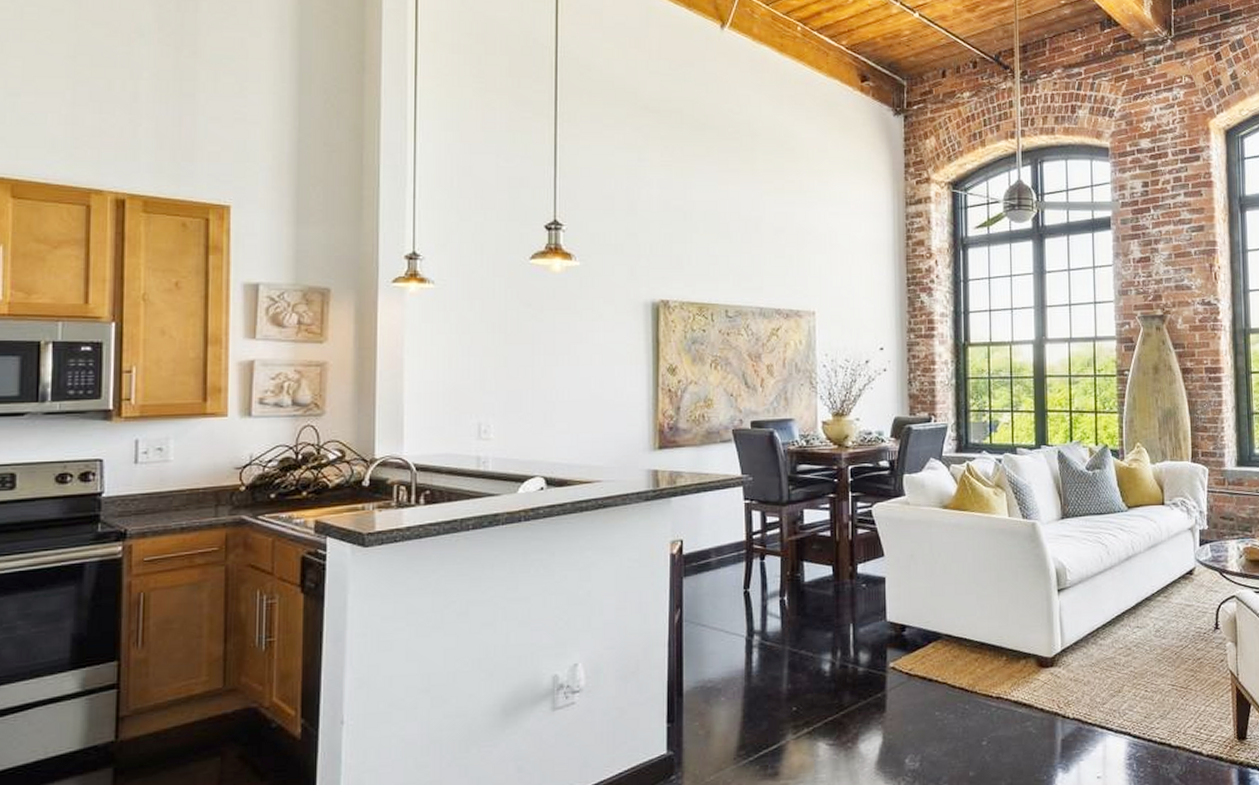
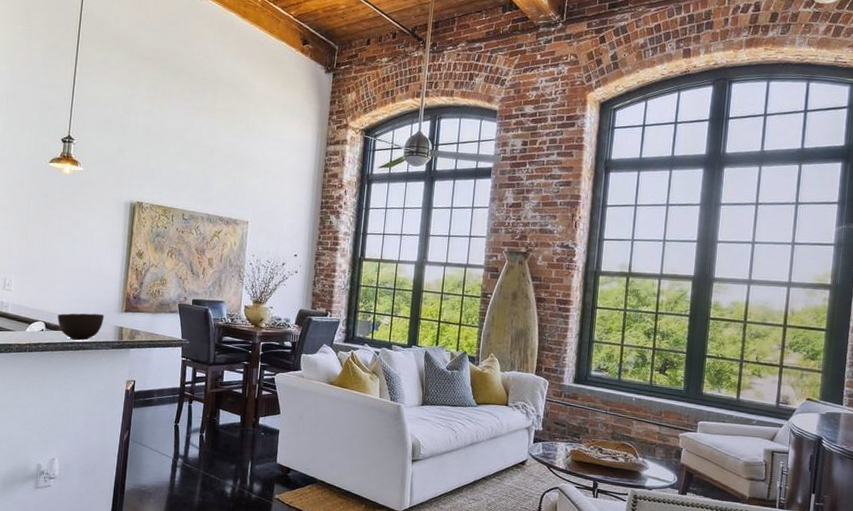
bowl: none [563,456,630,496] -> present [57,313,104,341]

